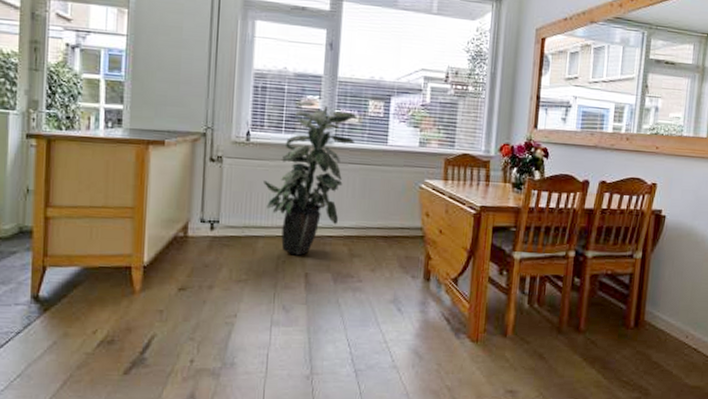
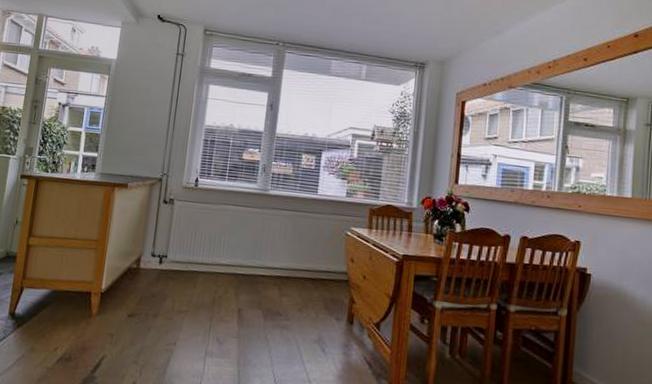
indoor plant: present [264,100,359,256] -> none [207,153,293,292]

